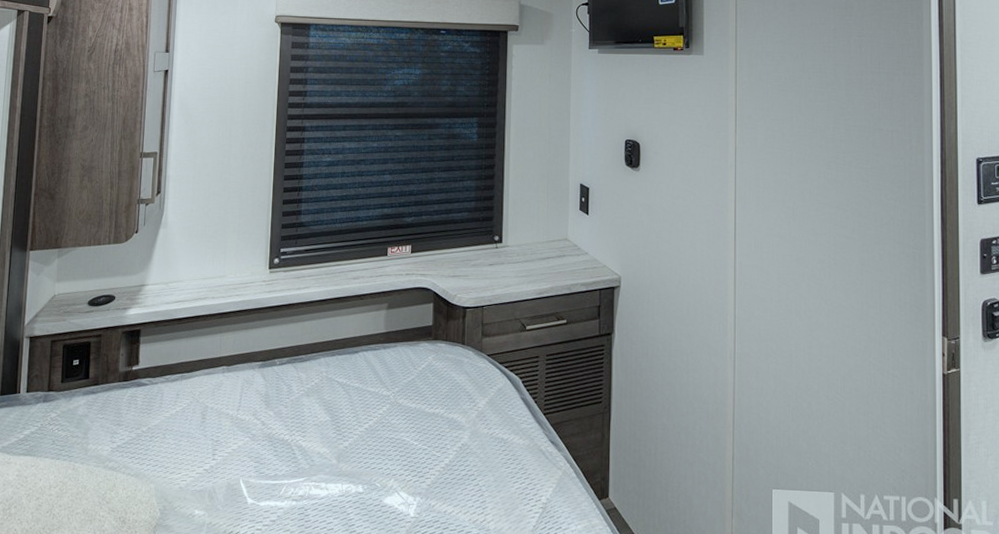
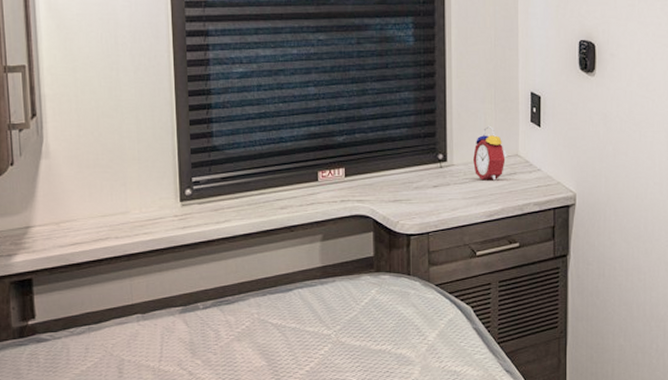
alarm clock: none [526,212,557,262] -> present [473,125,507,181]

